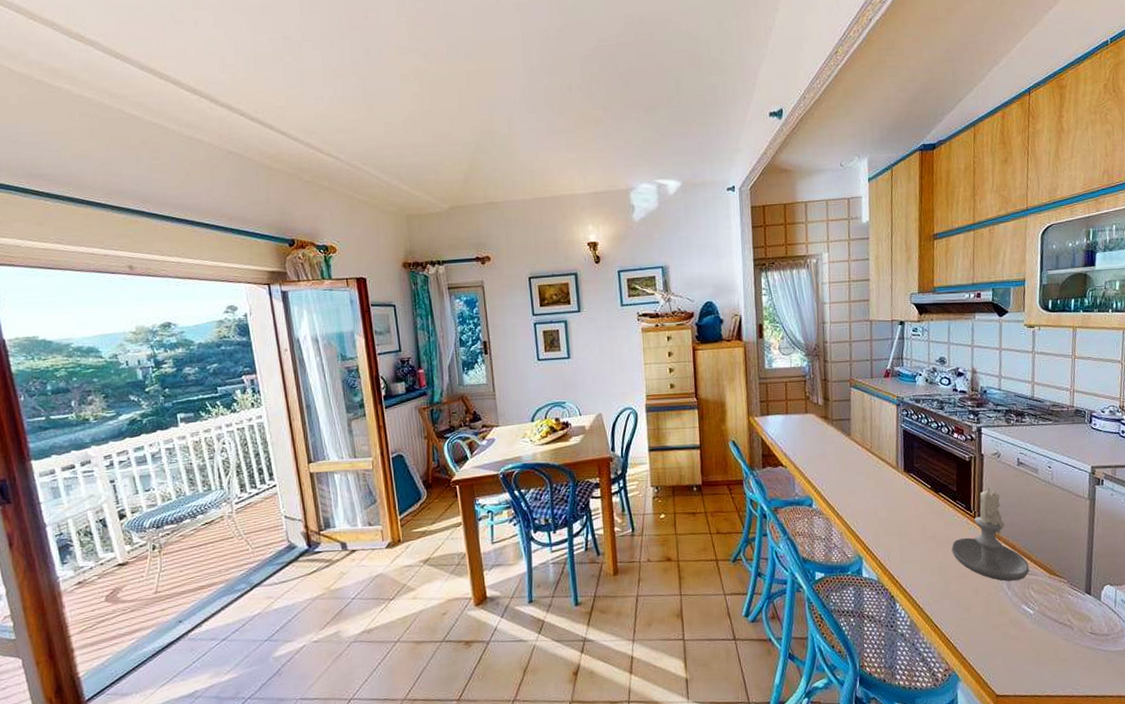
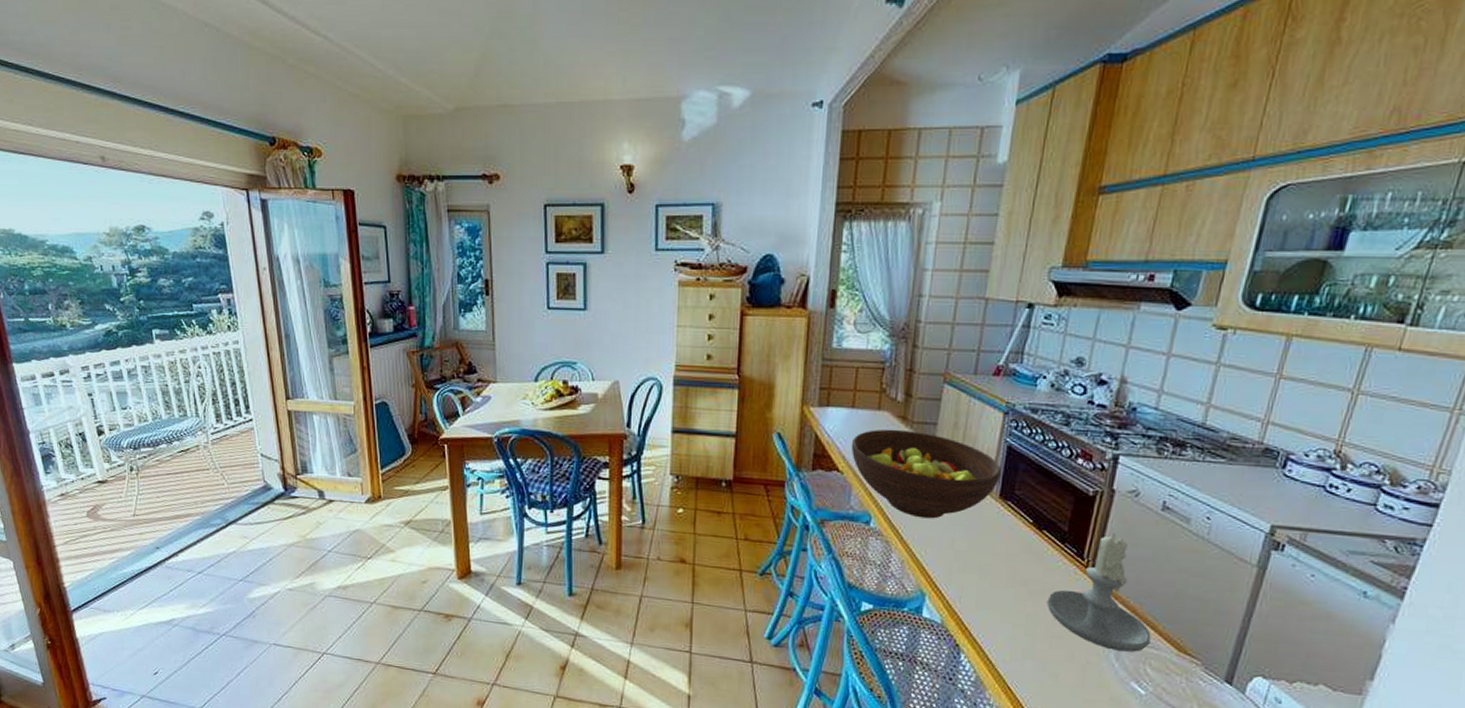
fruit bowl: none [789,426,902,496] -> present [851,429,1001,519]

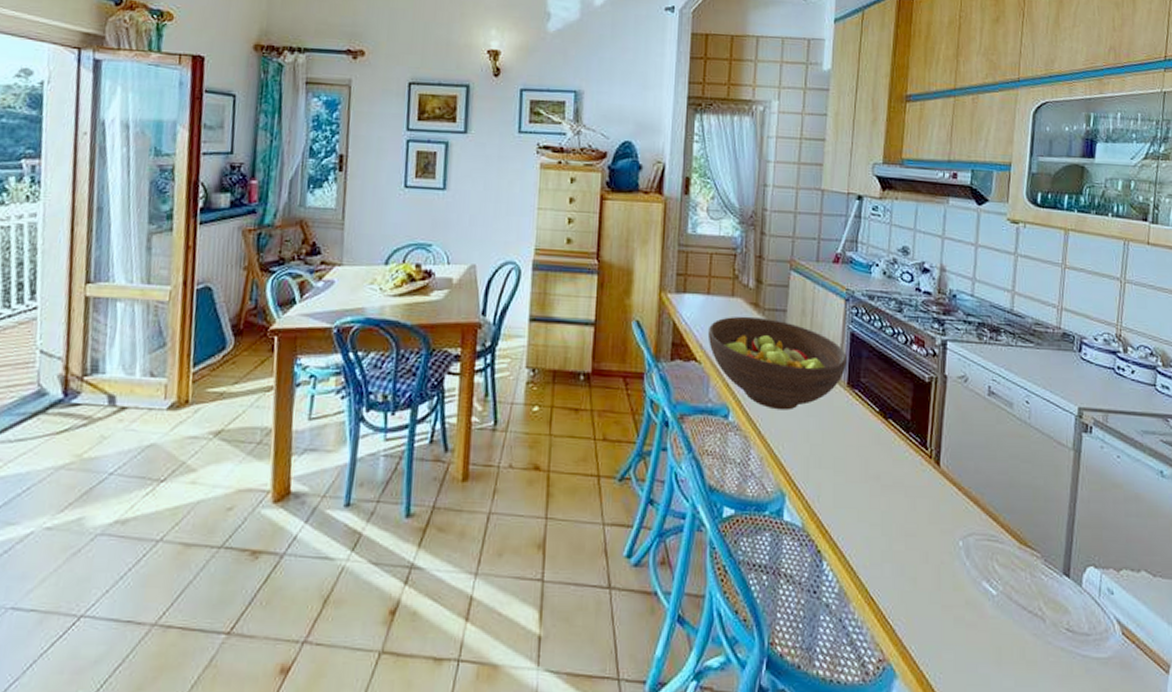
candle: present [1046,533,1151,652] -> none [898,420,994,548]

